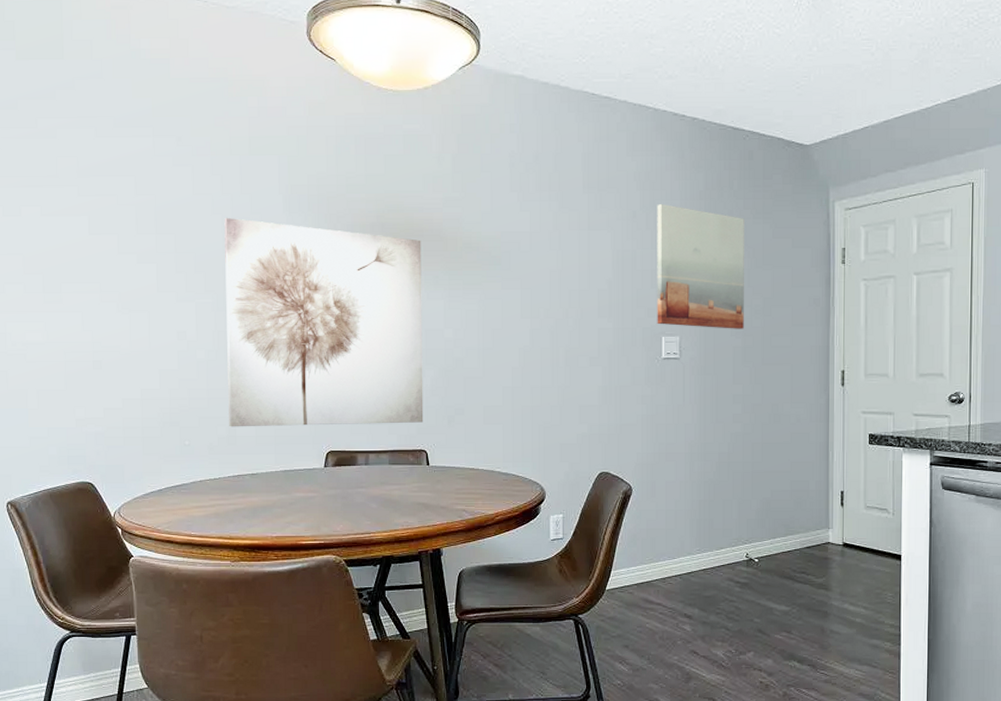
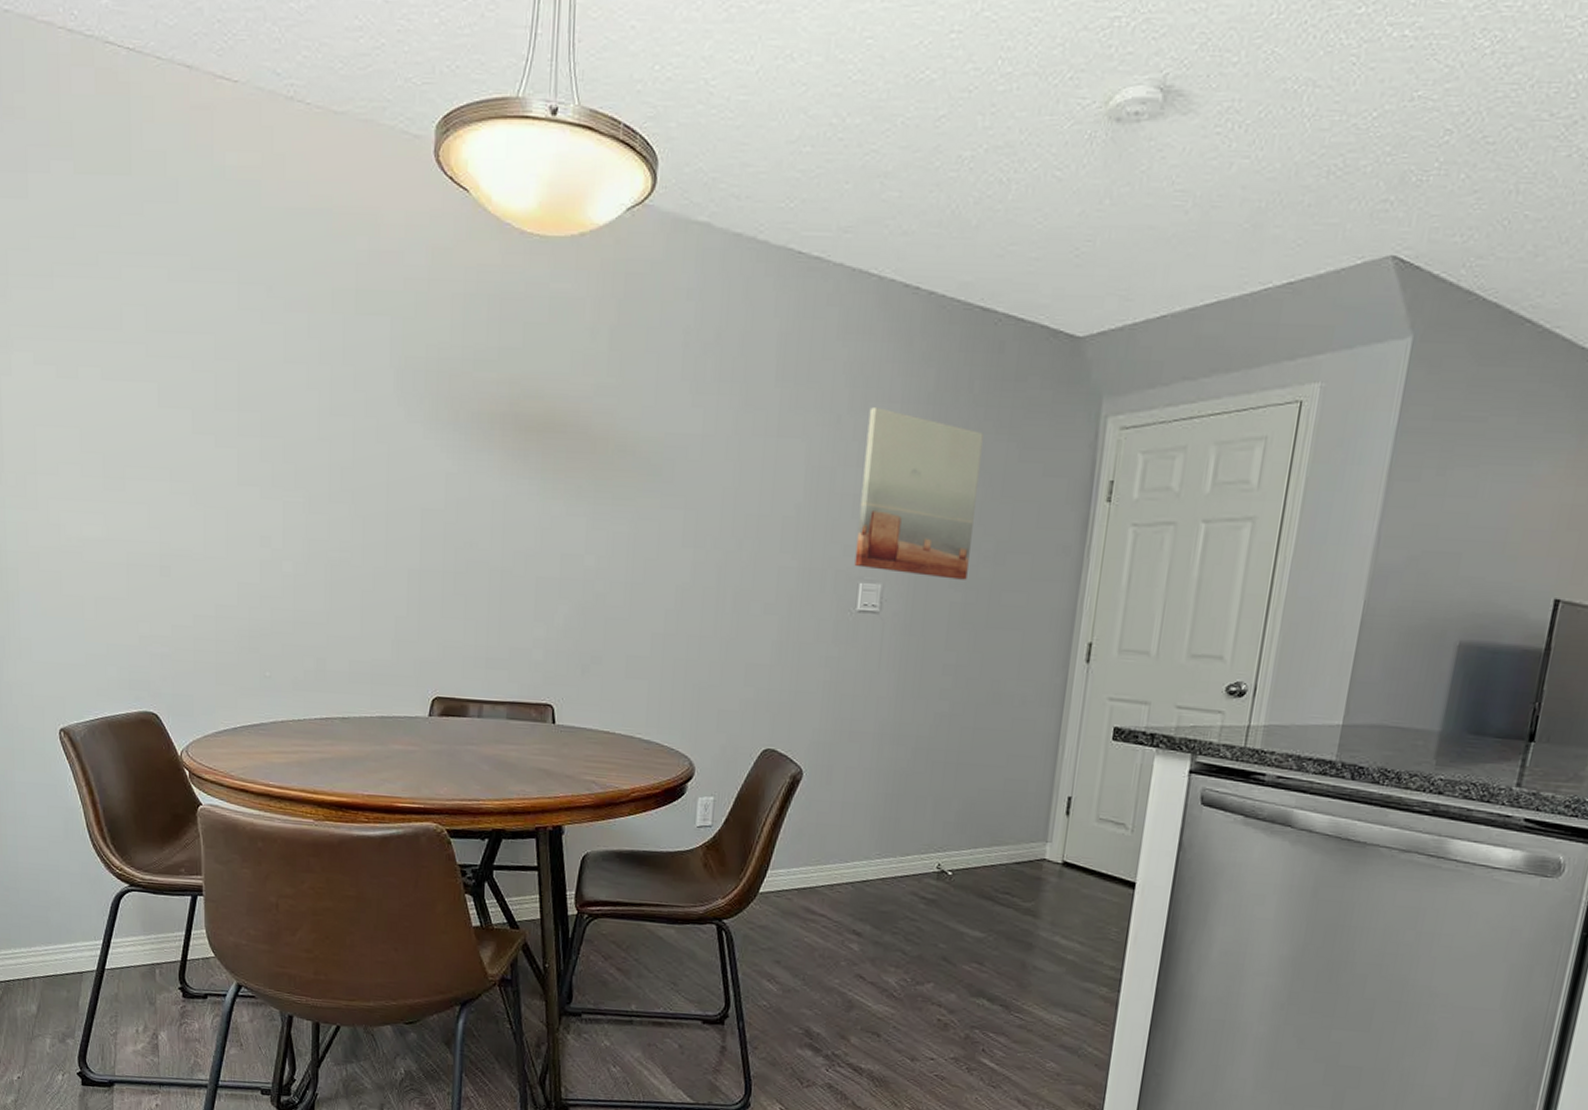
wall art: present [224,217,424,427] -> none [318,394,564,671]

